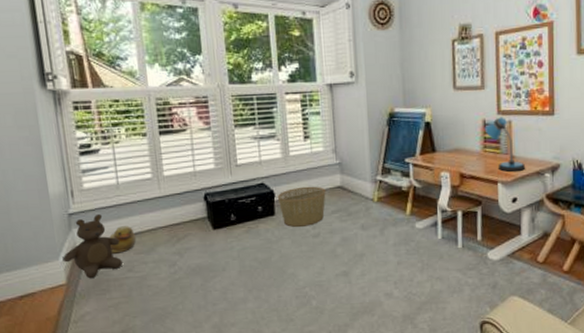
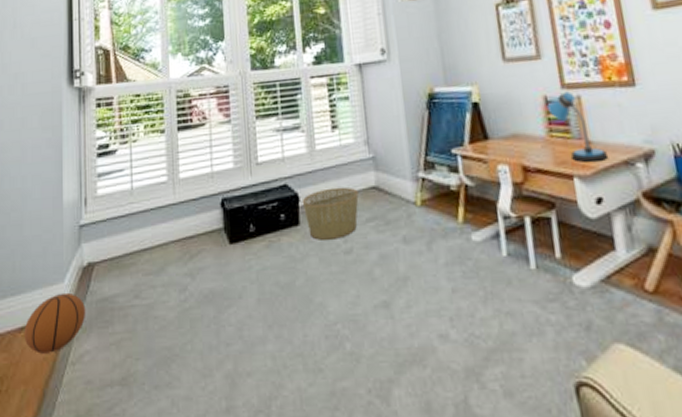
basketball: none [24,268,83,316] -> present [24,292,85,354]
teddy bear: present [62,214,123,279] -> none [68,226,129,307]
rubber duck: present [109,226,137,254] -> none [118,240,146,275]

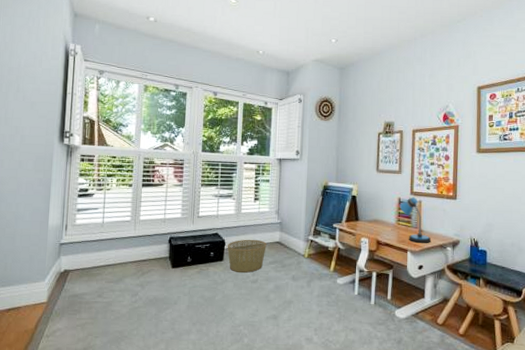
basketball: present [24,292,85,354] -> none [10,288,60,328]

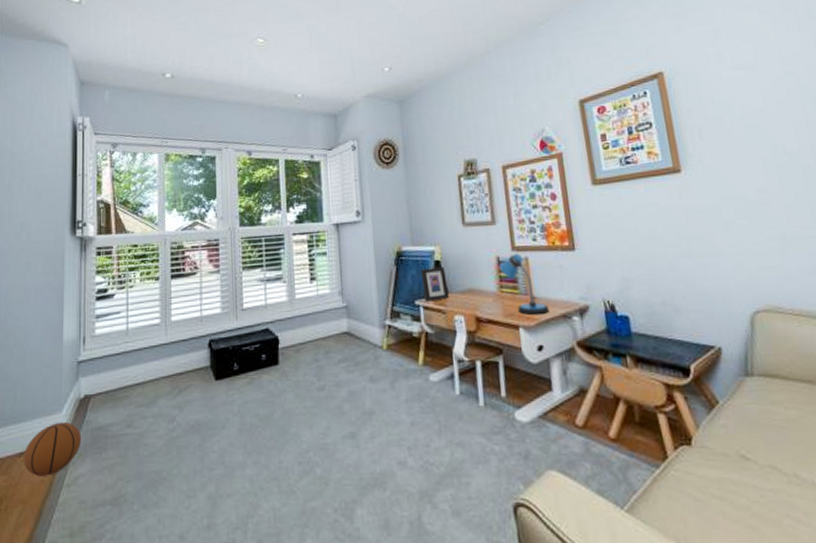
basketball: none [10,288,60,328] -> present [23,421,81,476]
basket: present [227,239,267,273] -> none [281,331,332,378]
picture frame: none [340,201,359,226] -> present [420,267,449,302]

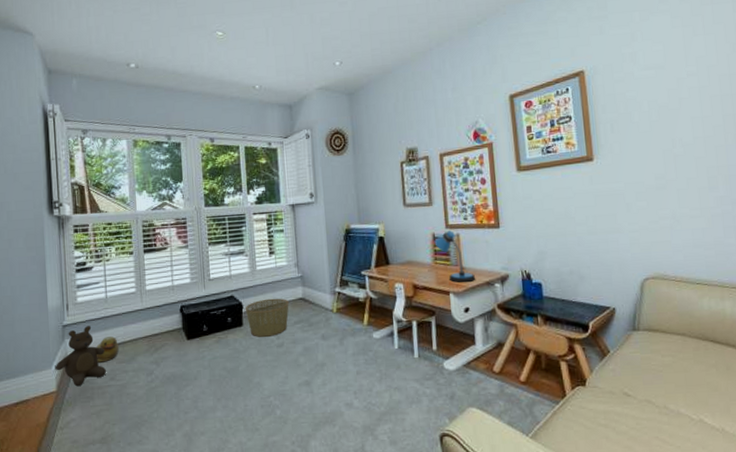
basketball: present [23,421,81,476] -> none [19,376,70,422]
teddy bear: none [66,362,122,435] -> present [55,326,106,387]
rubber duck: none [113,375,139,406] -> present [96,336,120,363]
basket: none [281,331,332,378] -> present [245,298,289,337]
picture frame: present [420,267,449,302] -> none [366,243,390,272]

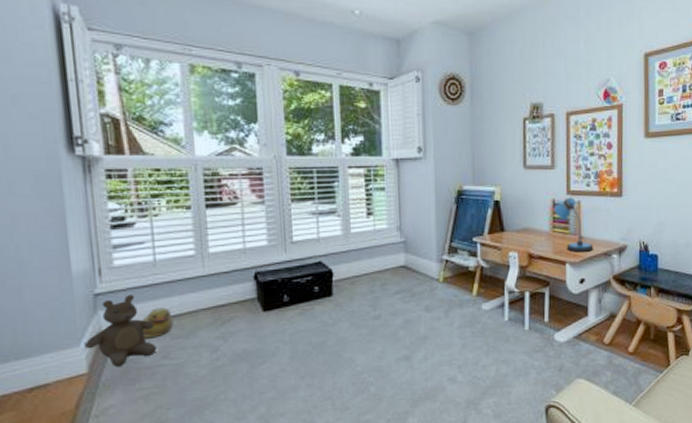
basket: present [245,298,289,337] -> none [335,265,389,309]

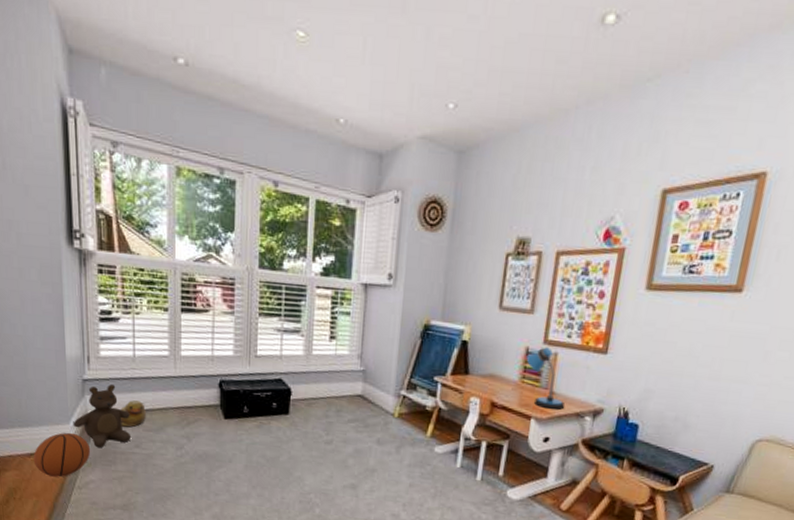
basketball: none [34,355,108,410] -> present [33,432,90,477]

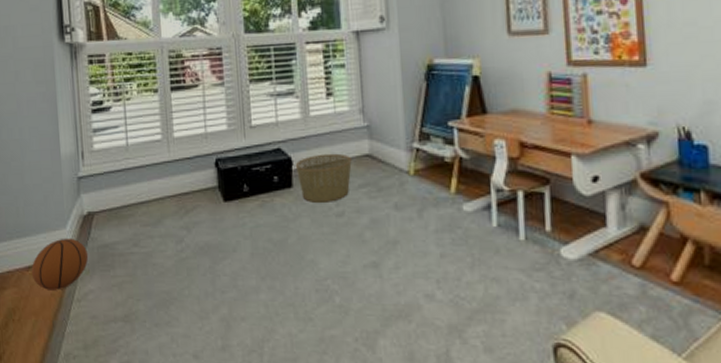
teddy bear: present [73,384,131,448] -> none [70,179,128,252]
rubber duck: present [121,400,147,428] -> none [116,193,144,224]
basket: none [293,389,345,431] -> present [295,153,352,203]
desk lamp: present [526,347,564,410] -> none [550,69,608,141]

